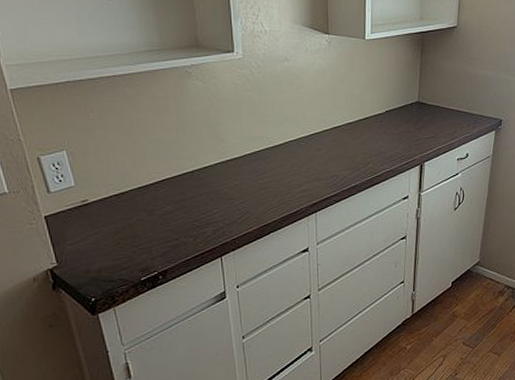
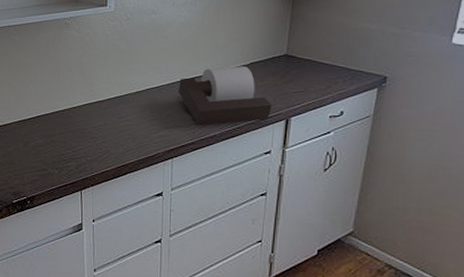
paper towel holder: none [317,114,408,176] -> present [178,66,272,125]

